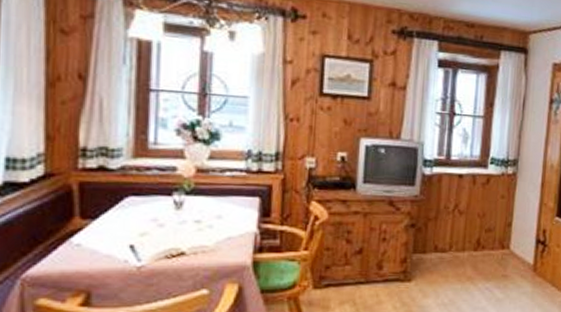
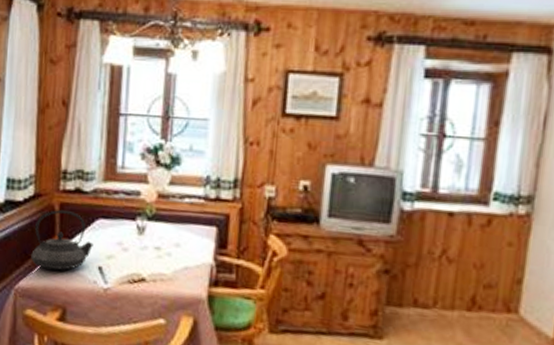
teapot: none [42,189,123,254] -> present [31,209,93,271]

